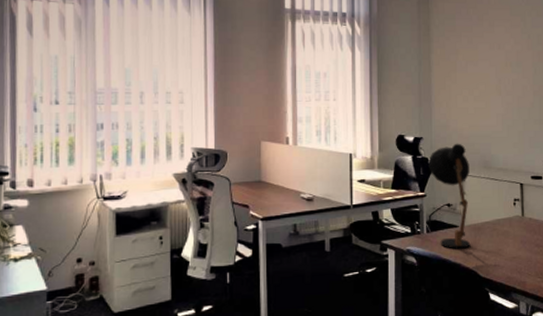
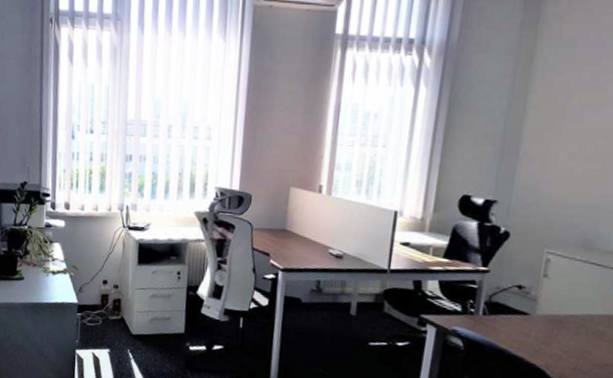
desk lamp: present [428,143,470,249] -> none [499,212,561,342]

